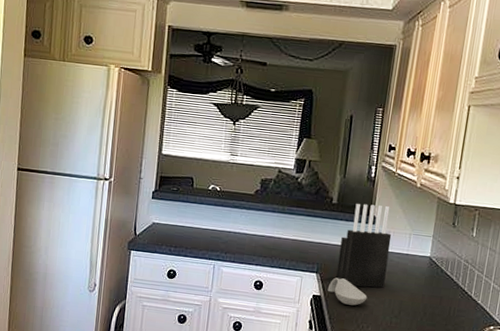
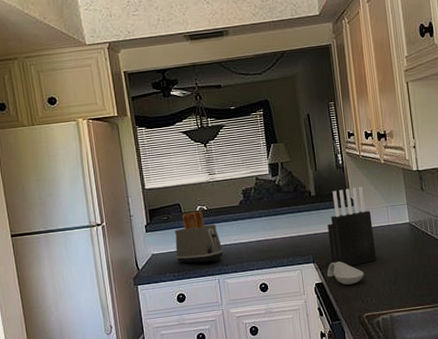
toaster: none [176,189,226,246] -> present [175,211,224,263]

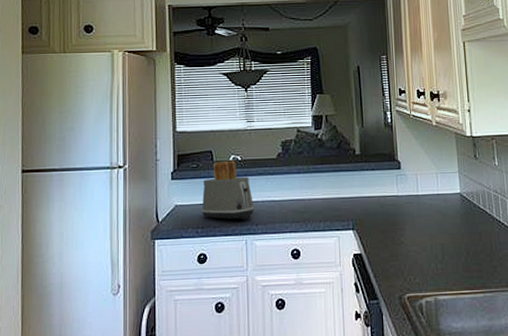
knife block: present [327,187,376,267] -> none [371,149,423,237]
spoon rest: present [327,261,365,285] -> none [367,231,408,258]

